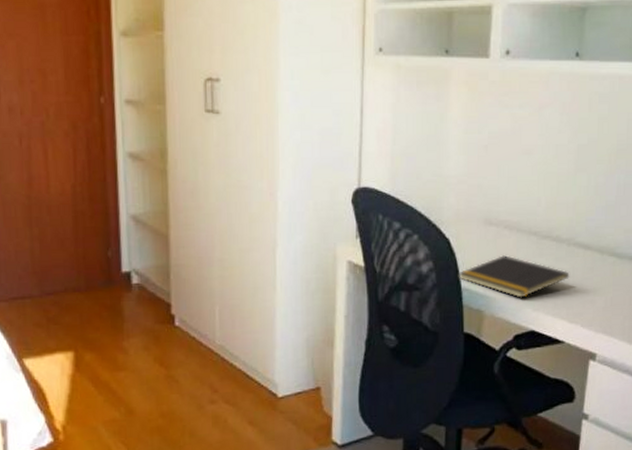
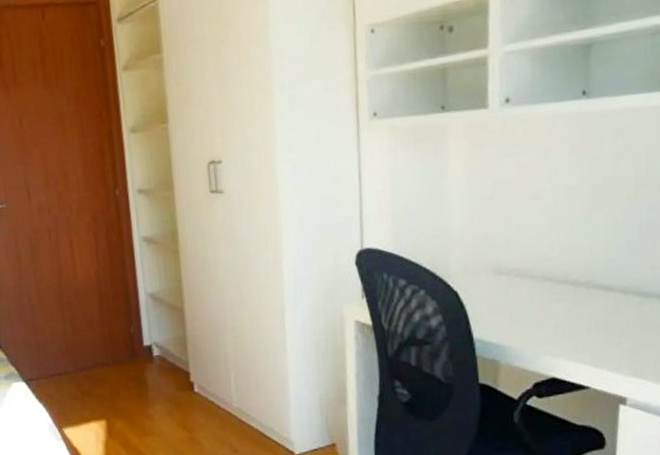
notepad: present [458,255,570,298] -> none [469,303,591,346]

